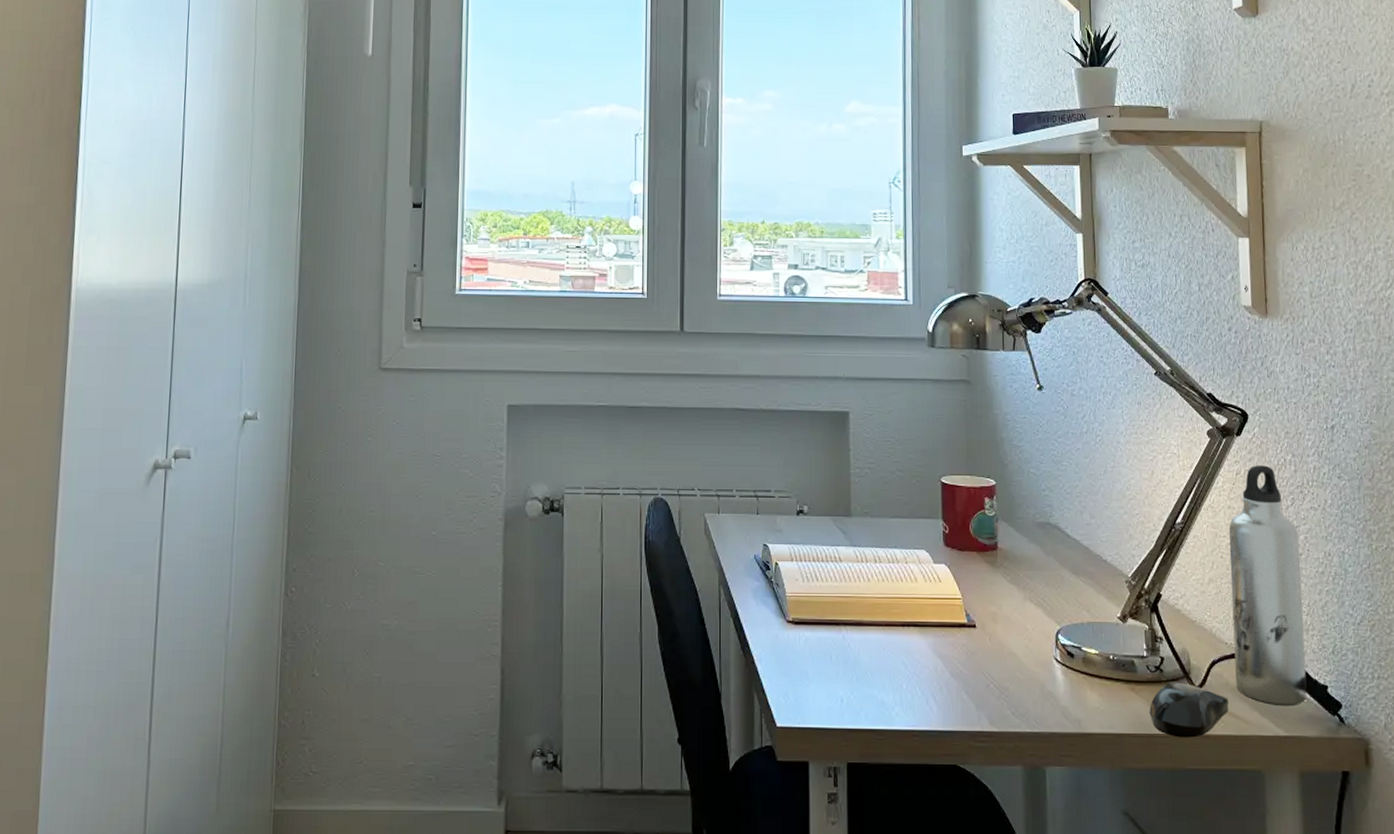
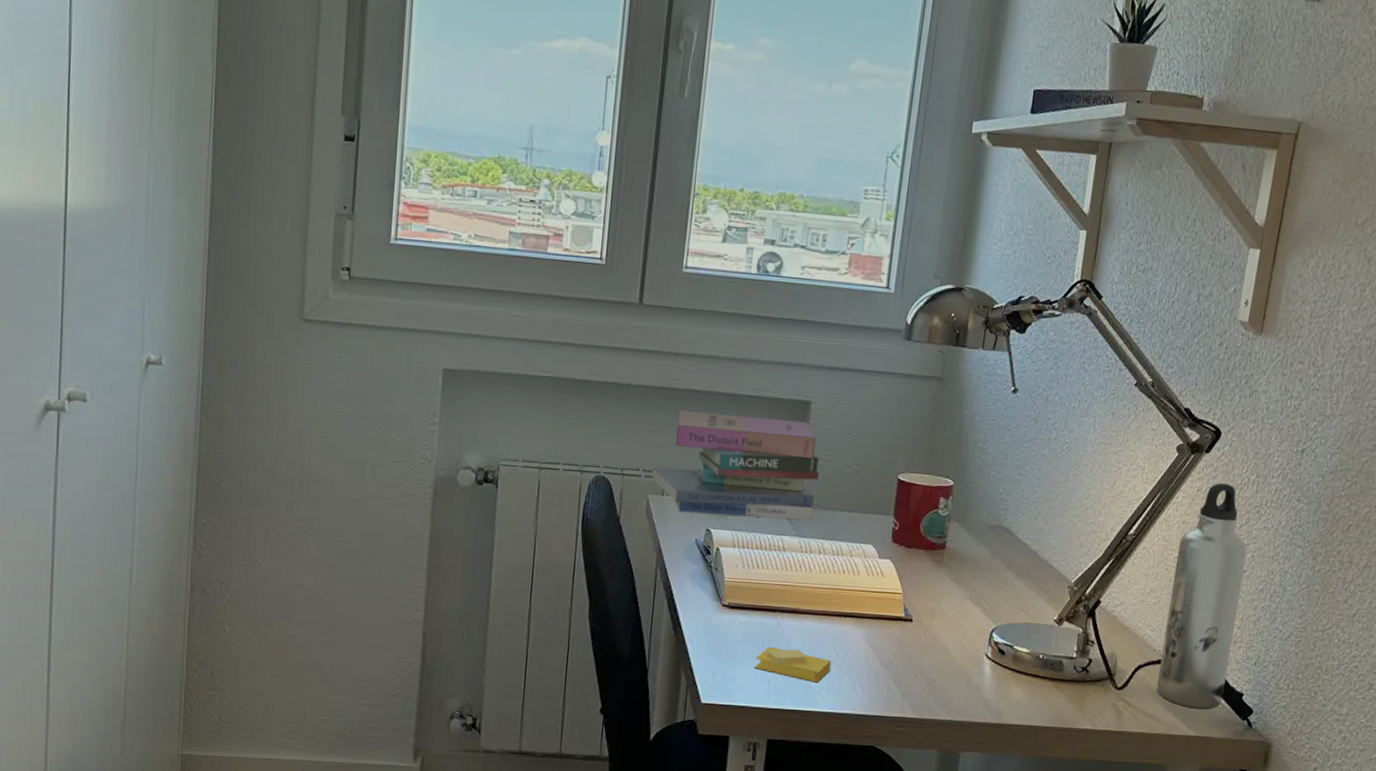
books: none [707,429,865,530] -> present [652,411,820,521]
sticky notes: none [825,662,902,700] -> present [754,646,832,684]
computer mouse: present [1149,682,1229,738] -> none [1068,682,1147,733]

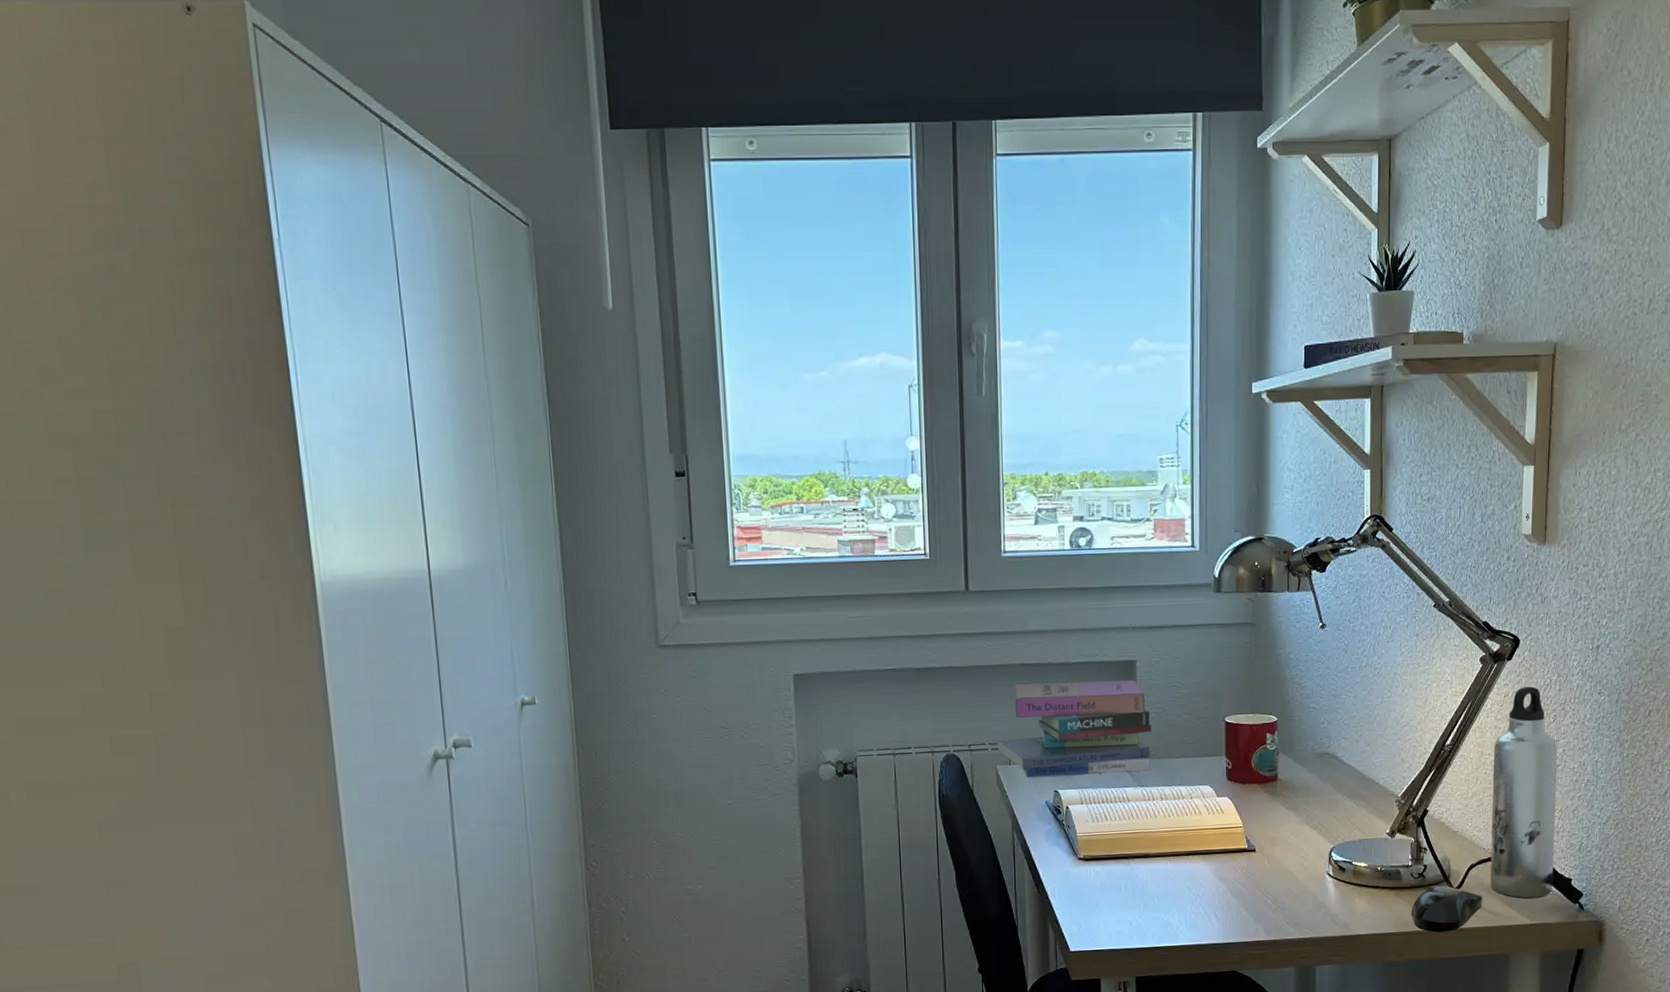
sticky notes: present [754,646,832,684] -> none [1115,890,1186,920]
computer mouse: none [1068,682,1147,733] -> present [1411,885,1482,933]

